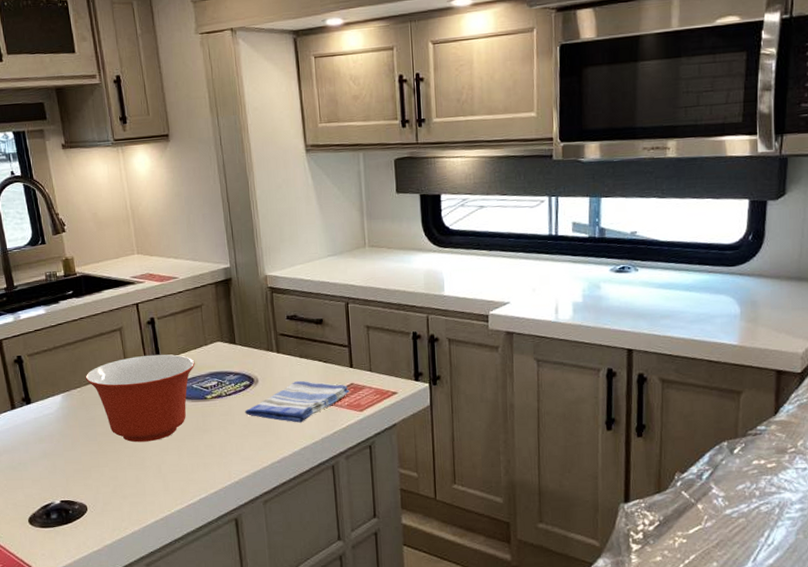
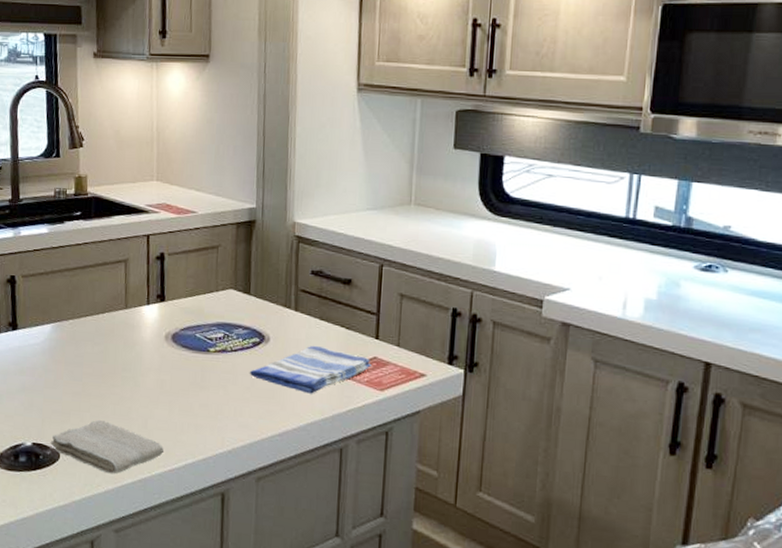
washcloth: none [76,472,180,517] -> present [50,420,165,474]
mixing bowl: present [85,354,195,443] -> none [80,293,202,391]

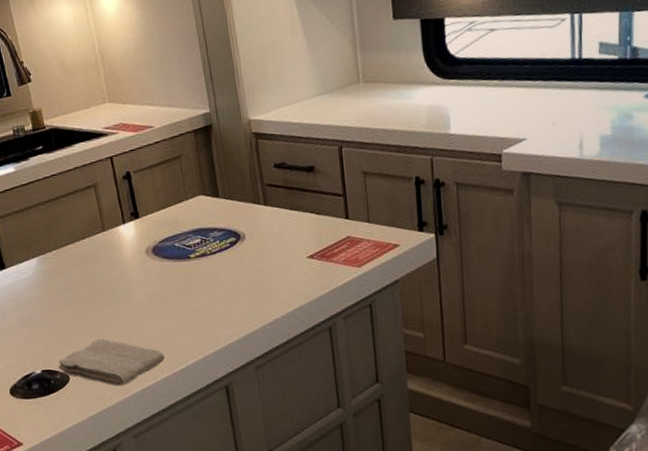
dish towel: present [249,345,371,394] -> none [231,234,346,282]

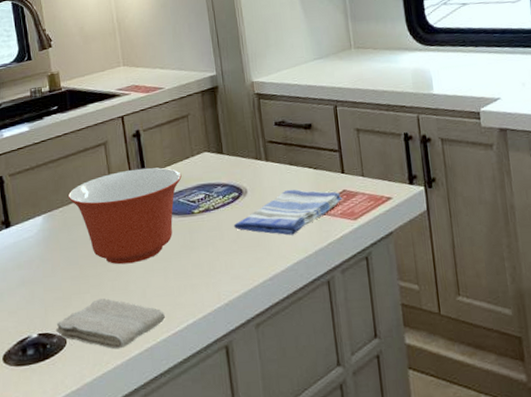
mixing bowl: none [60,211,176,307] -> present [68,167,182,265]
dish towel: none [231,234,346,282] -> present [233,189,342,235]

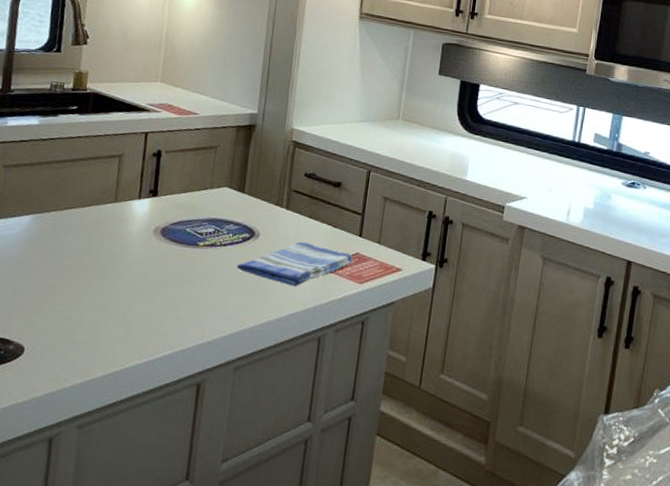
washcloth: present [55,298,166,350] -> none [14,313,141,368]
mixing bowl: present [68,167,182,265] -> none [64,187,195,284]

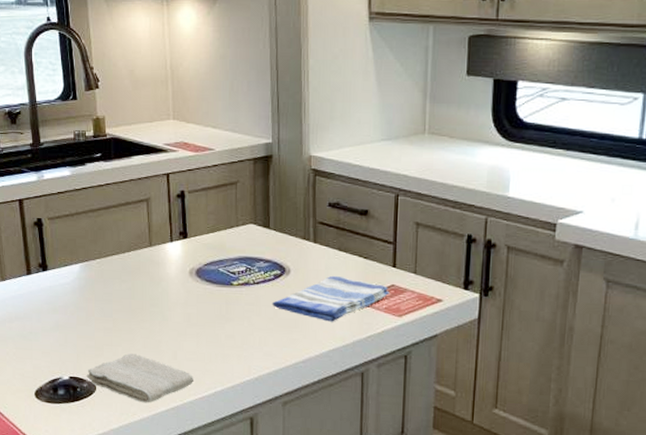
washcloth: none [14,313,141,368] -> present [86,353,195,403]

